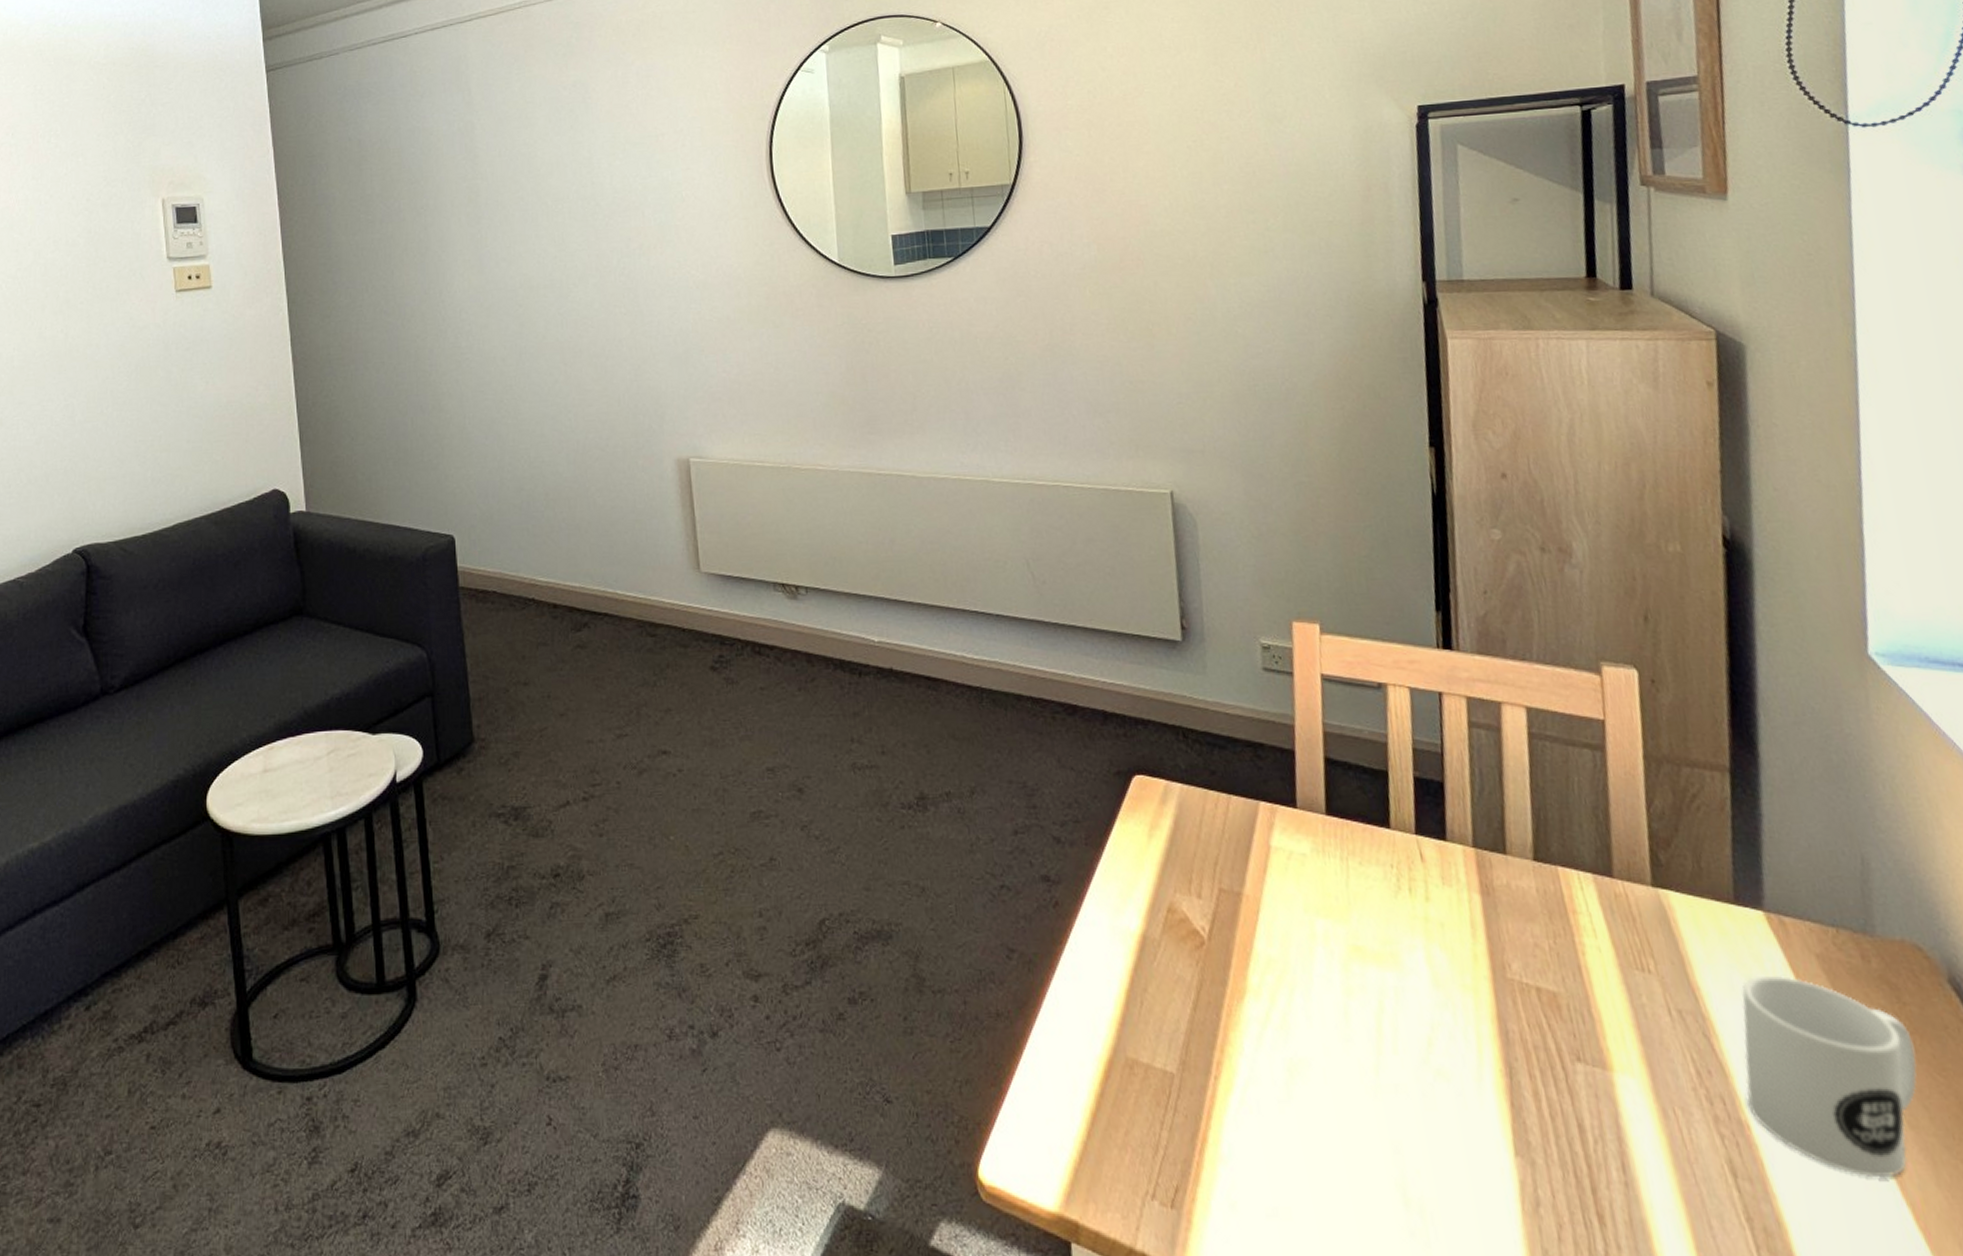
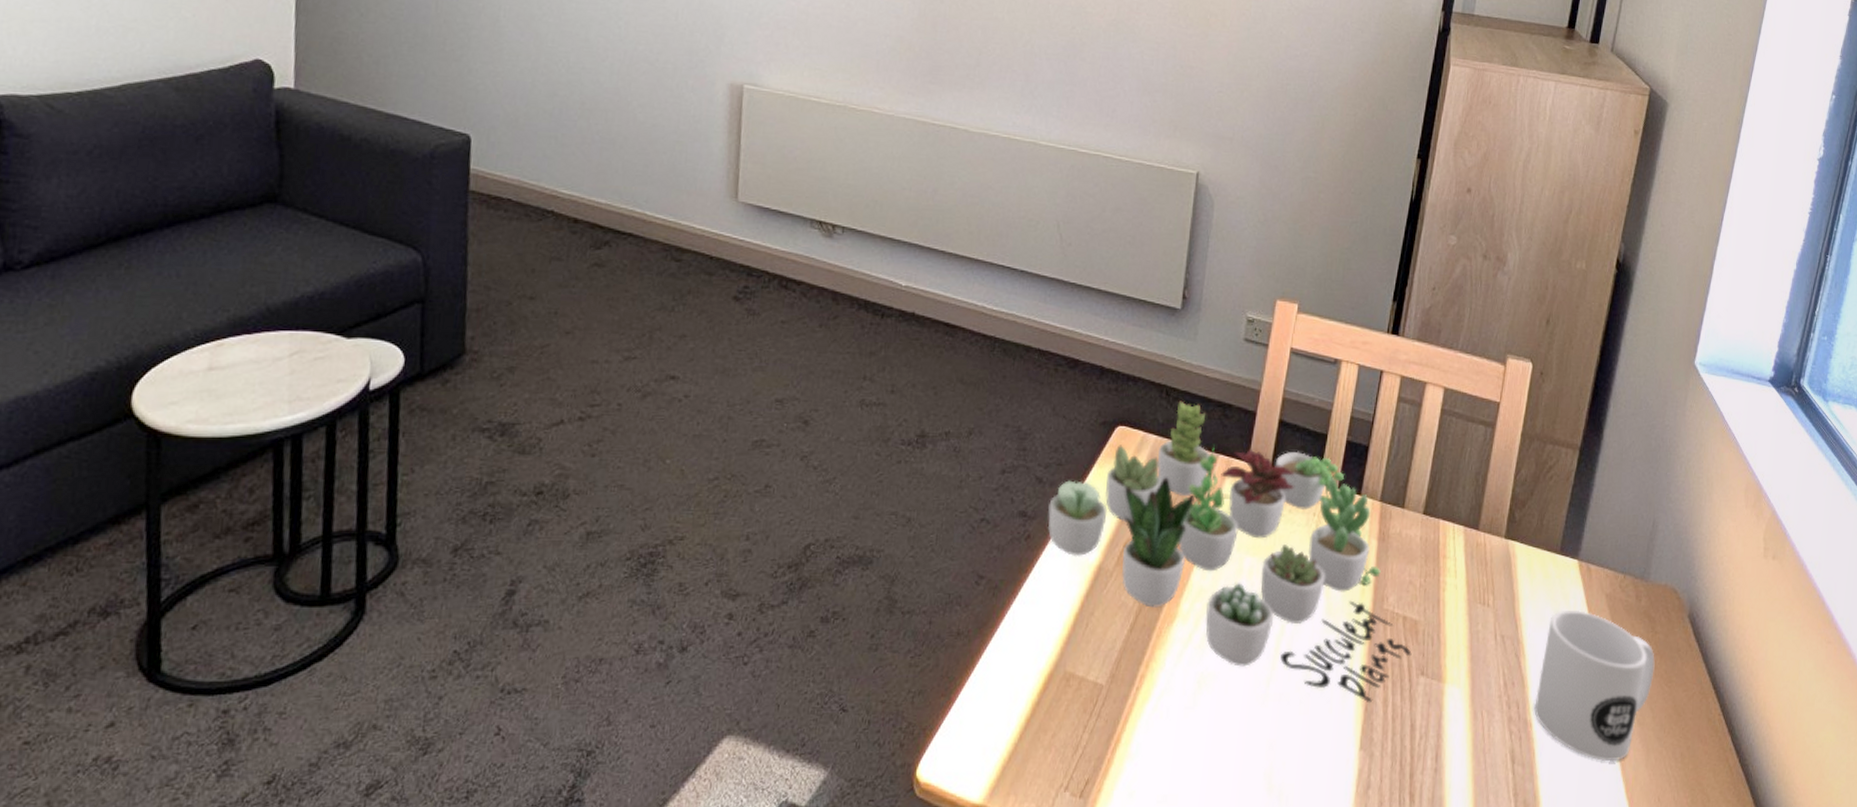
succulent plant: none [1072,742,1559,1097] -> present [1047,400,1412,703]

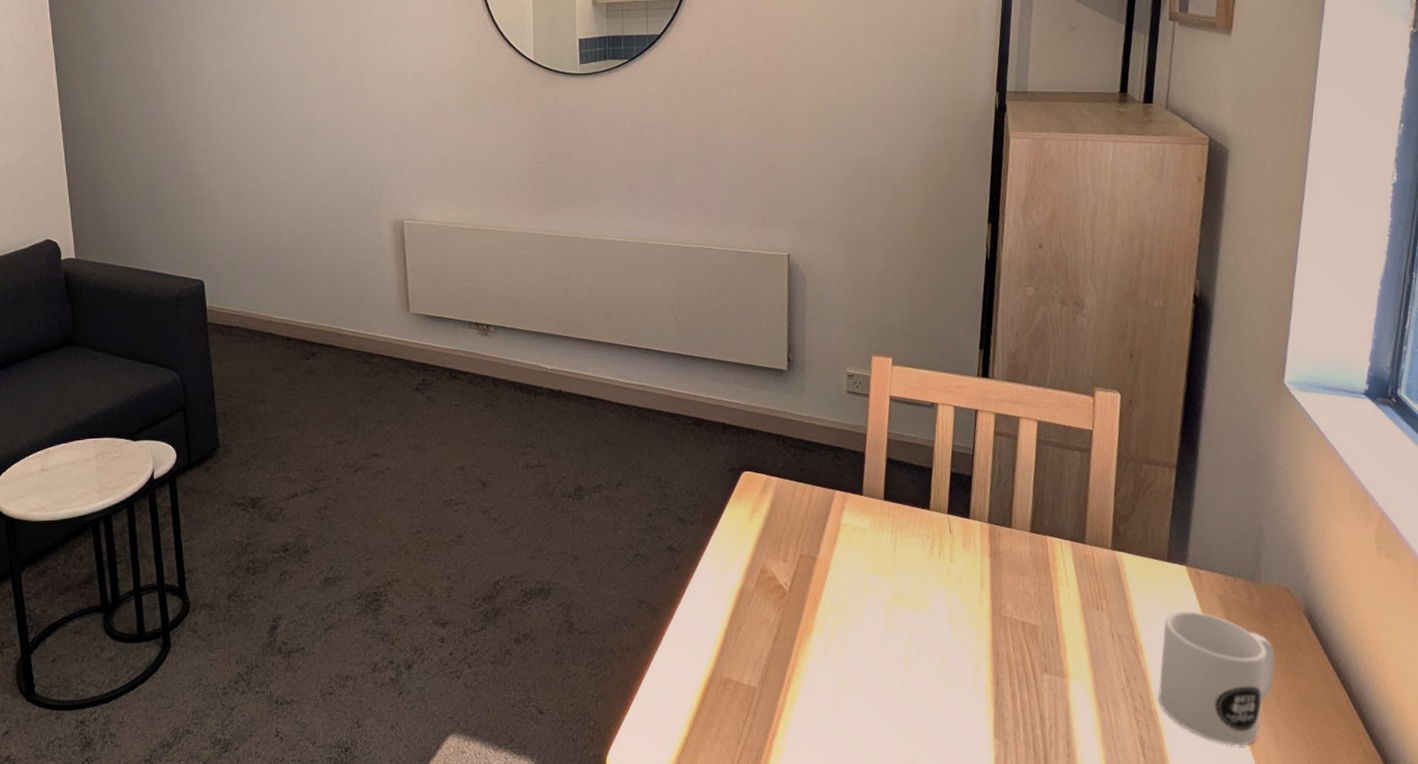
succulent plant: present [1047,400,1412,703] -> none [692,447,1034,698]

